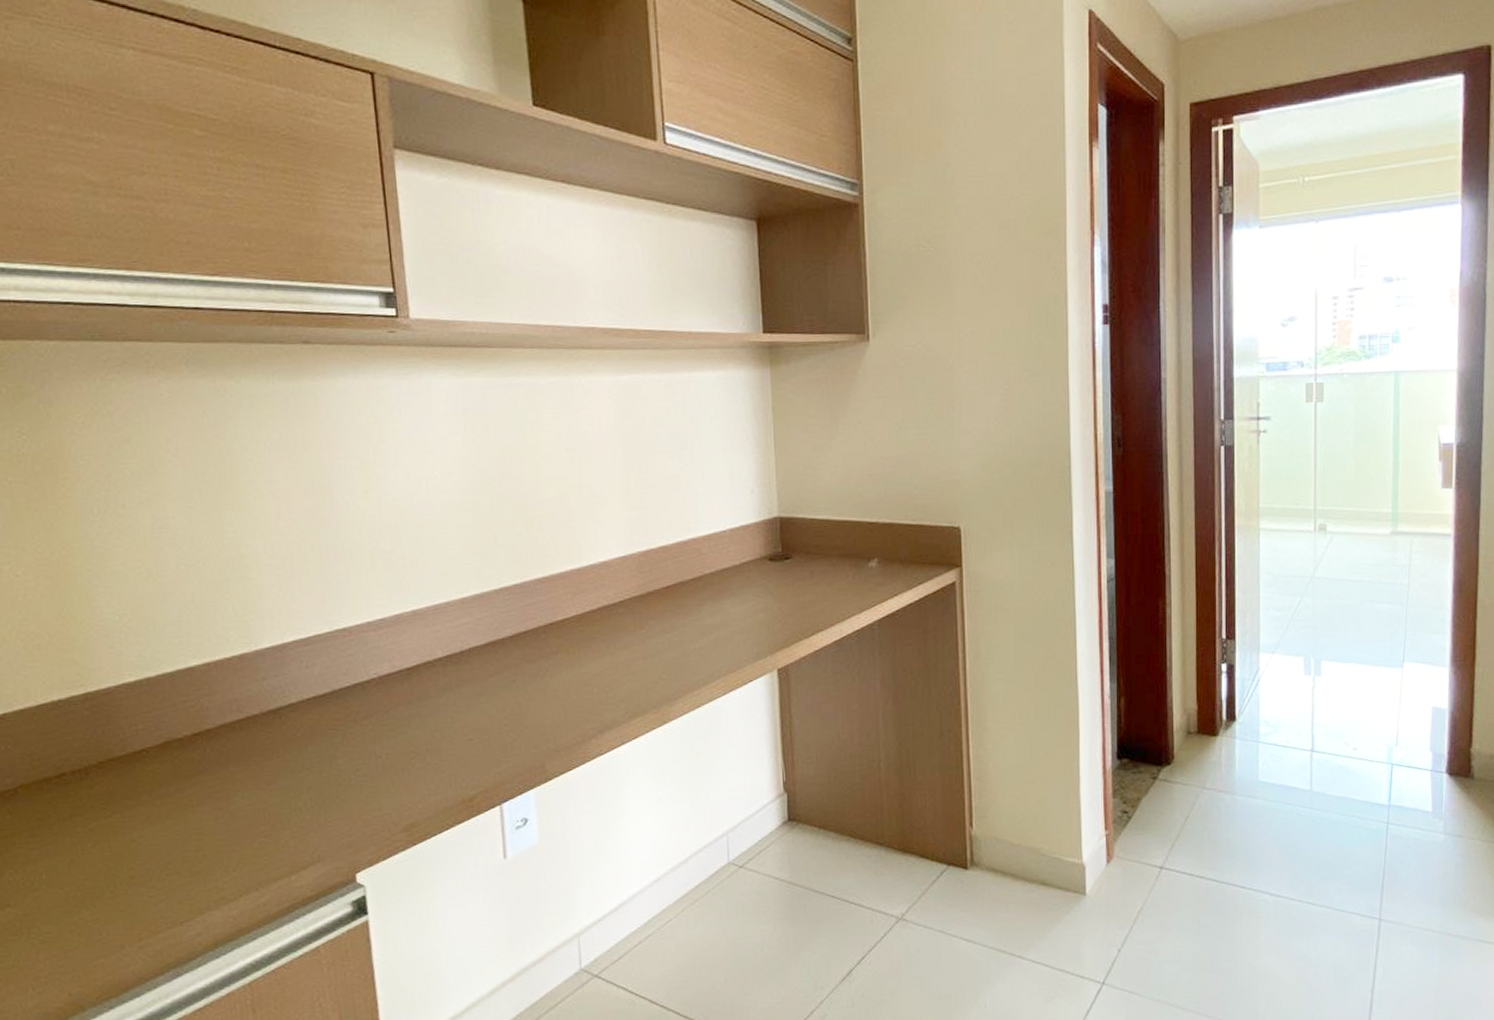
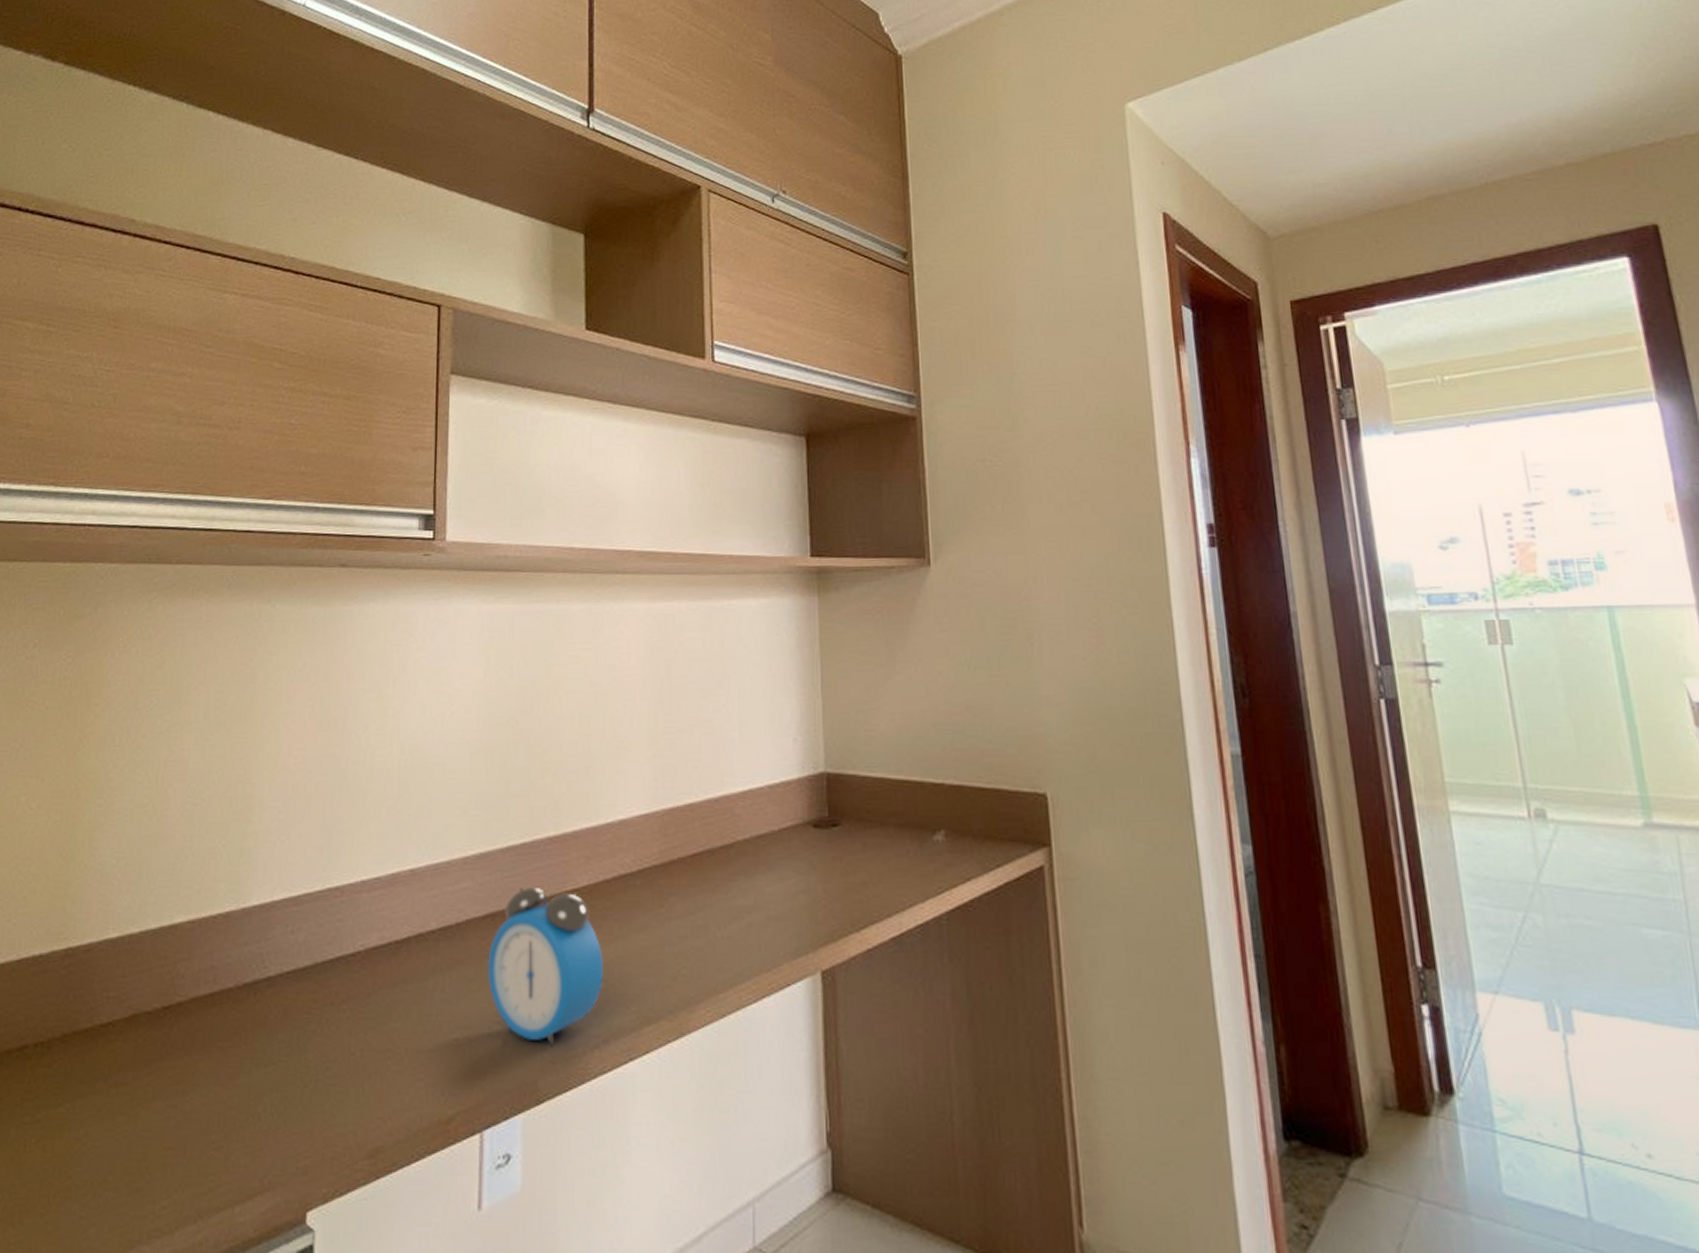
alarm clock: none [492,618,596,738] -> present [487,886,603,1045]

